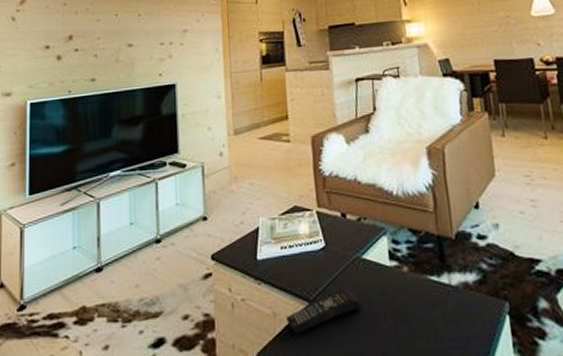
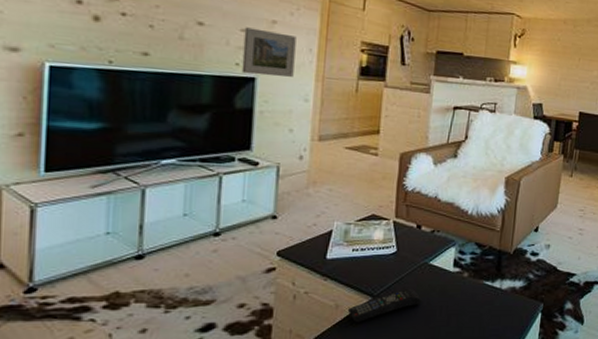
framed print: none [163,39,206,82] -> present [241,27,297,77]

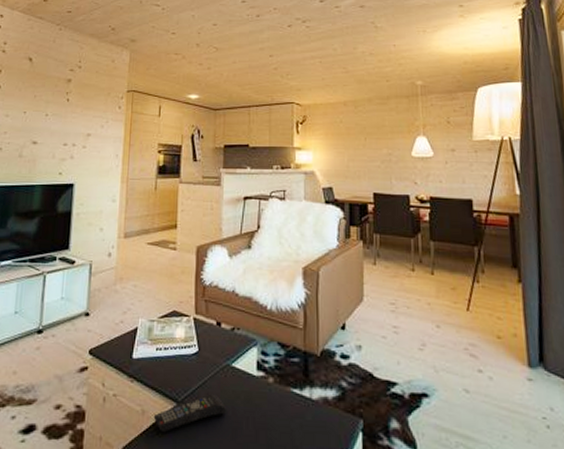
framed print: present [241,27,297,77] -> none [63,142,106,182]

